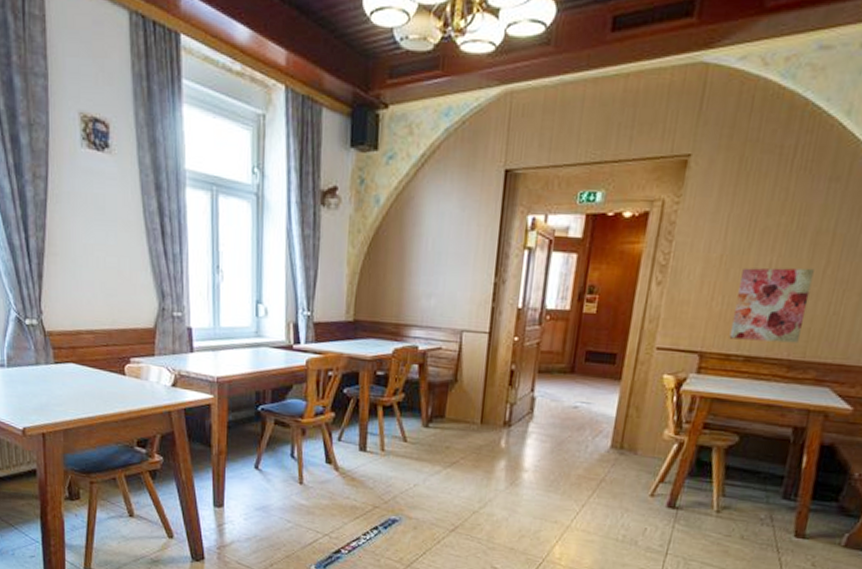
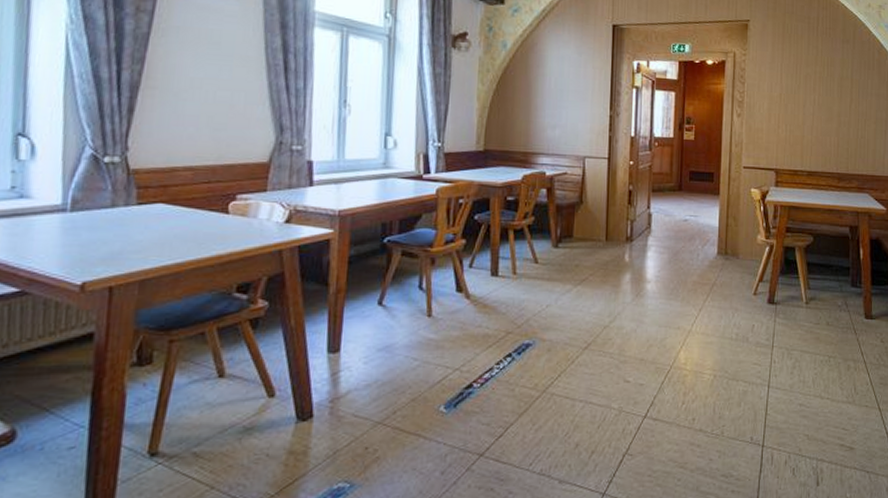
wall art: present [729,267,814,343] -> none [794,103,844,160]

